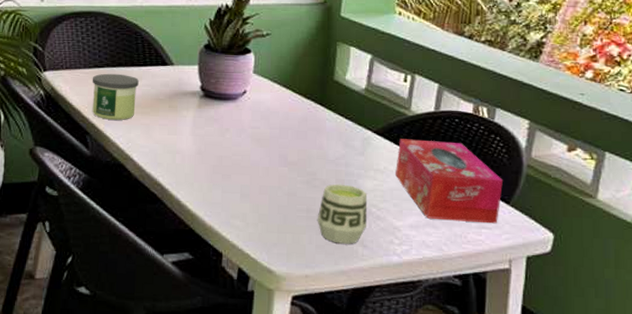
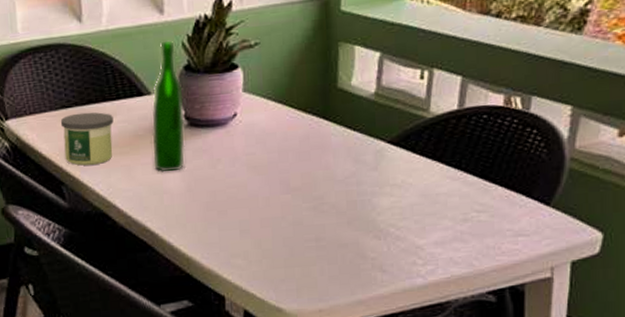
wine bottle: none [170,23,202,135] -> present [152,41,185,173]
cup: present [317,184,368,244] -> none [328,205,386,272]
tissue box: present [396,139,503,224] -> none [415,142,542,233]

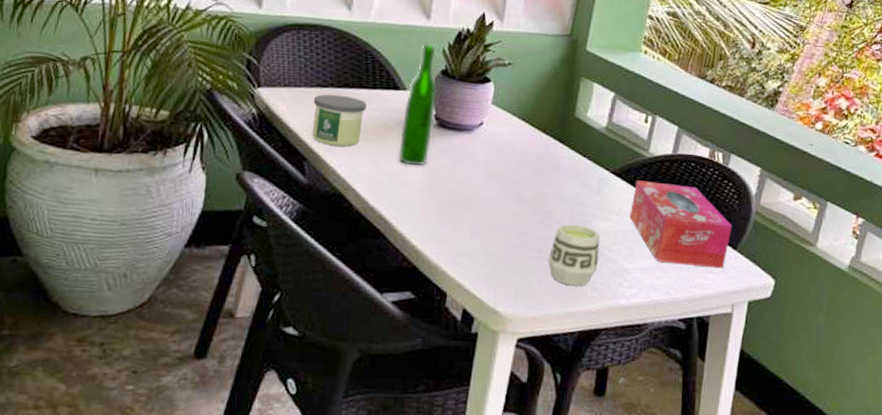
cup: none [328,205,386,272] -> present [548,224,601,286]
tissue box: none [415,142,542,233] -> present [630,180,732,269]

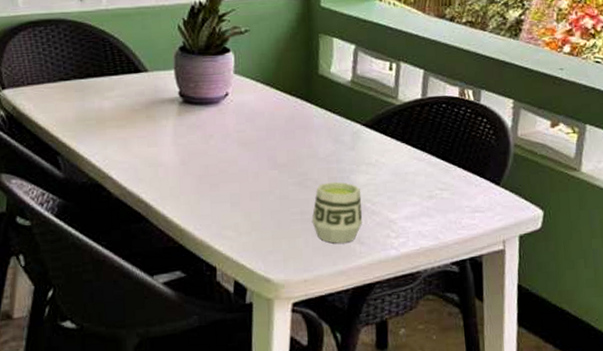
candle: present [312,94,367,147] -> none [58,85,111,137]
wine bottle: present [398,45,437,166] -> none [148,24,180,146]
tissue box: present [630,180,732,269] -> none [387,128,492,208]

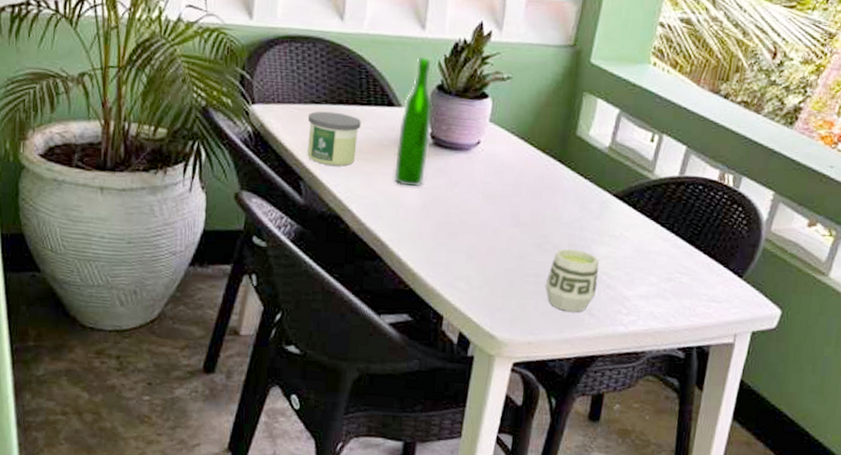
candle: none [58,85,111,137] -> present [307,111,361,166]
wine bottle: none [148,24,180,146] -> present [394,58,433,187]

